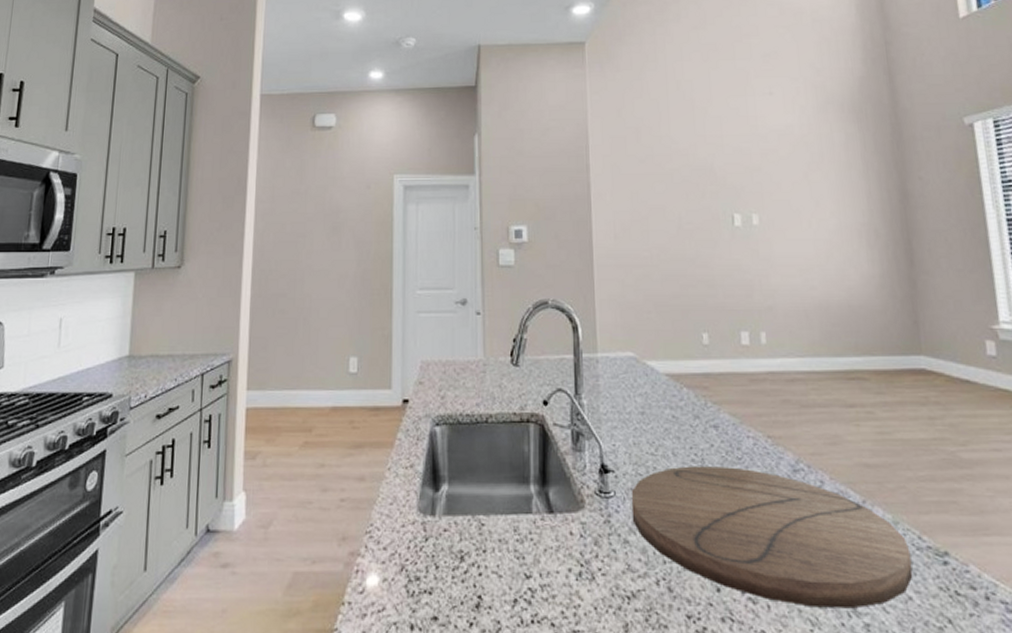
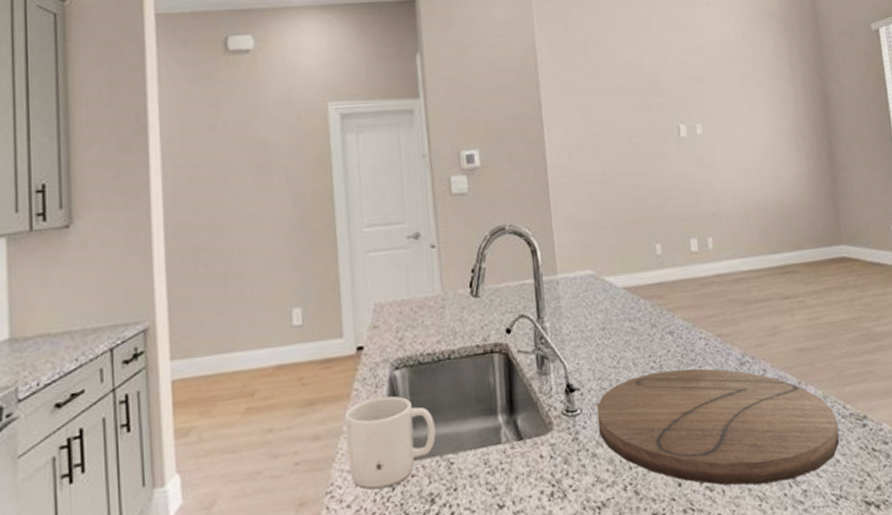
mug: none [387,449,469,538] -> present [344,395,436,490]

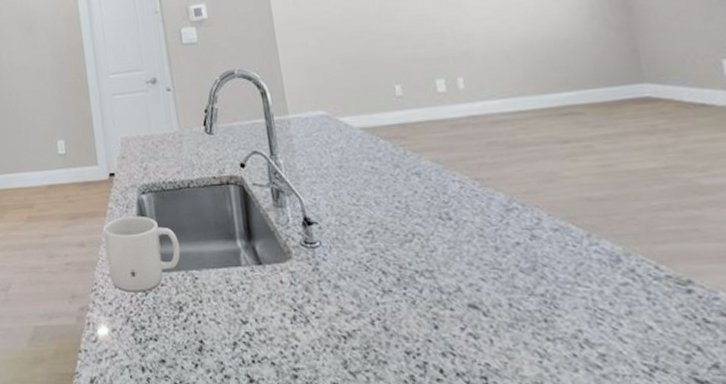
cutting board: present [597,368,840,485] -> none [337,211,652,340]

